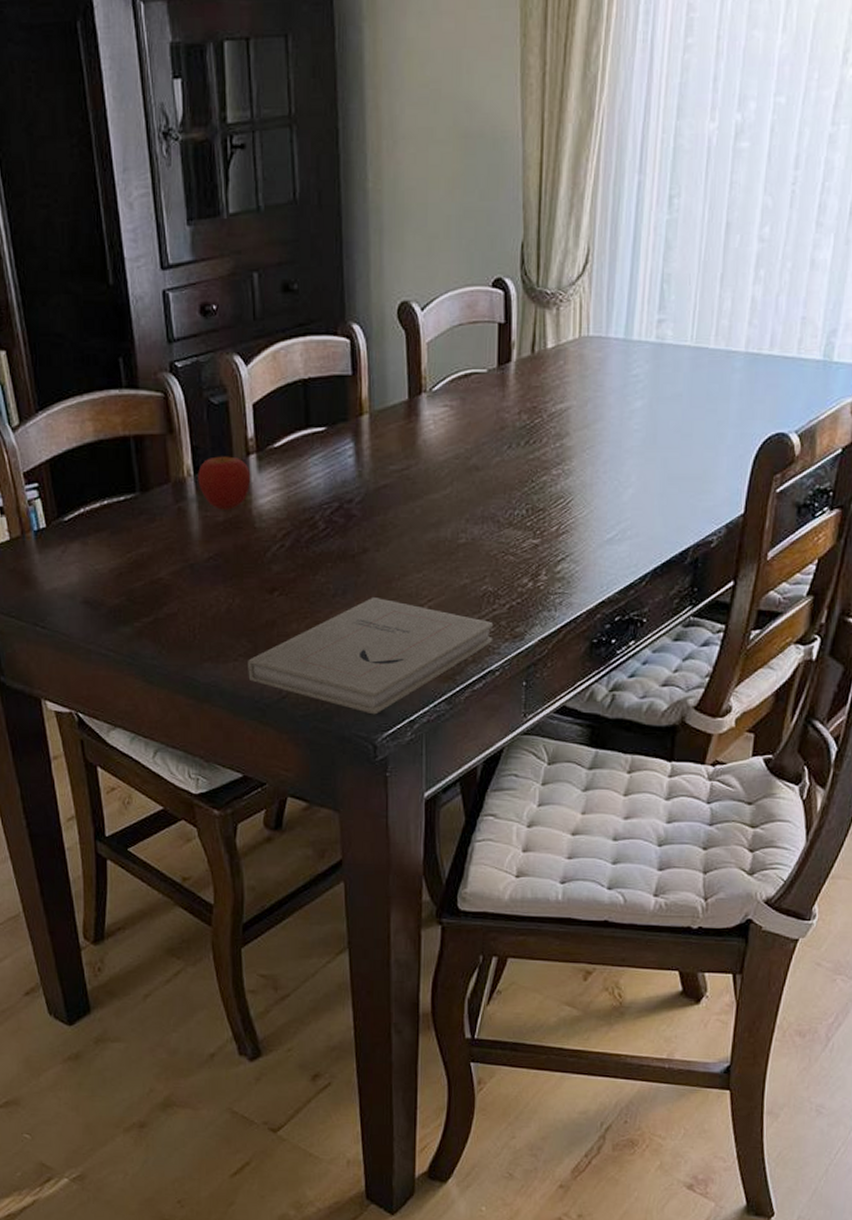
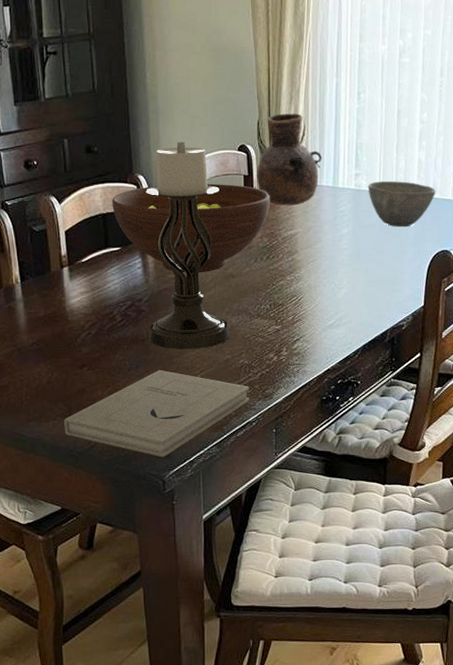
apple: present [198,456,251,510] -> none [24,269,65,308]
fruit bowl: none [316,335,534,464] -> present [112,183,270,273]
candle holder: none [361,274,470,571] -> present [146,141,230,350]
vase: none [516,230,612,367] -> present [257,113,323,206]
bowl: none [674,330,775,399] -> present [368,181,436,227]

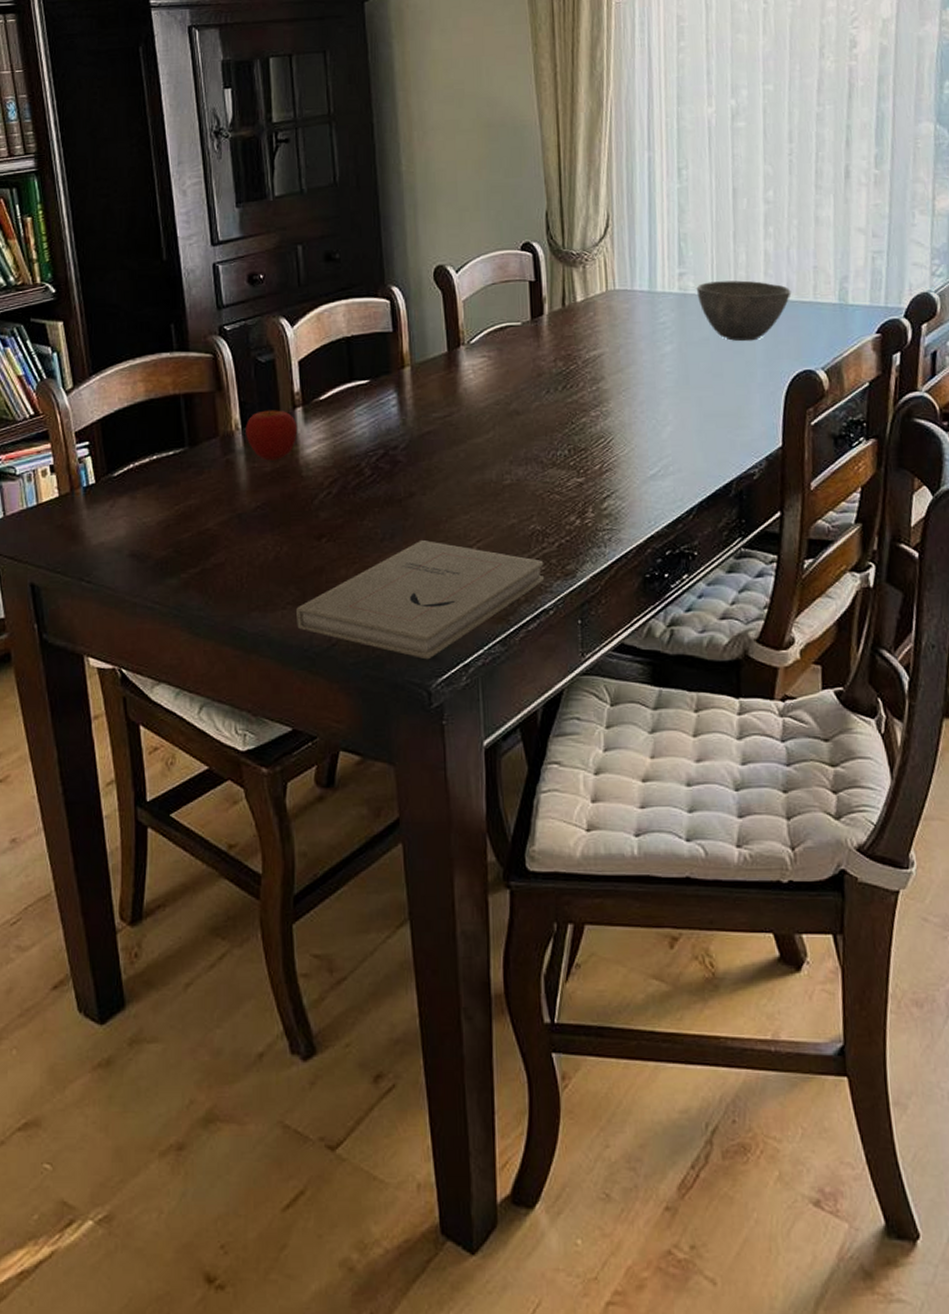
apple: none [24,269,65,308] -> present [246,410,298,461]
fruit bowl: present [112,183,270,273] -> none [358,293,565,410]
candle holder: present [146,141,230,350] -> none [402,242,516,513]
vase: present [257,113,323,206] -> none [546,199,634,319]

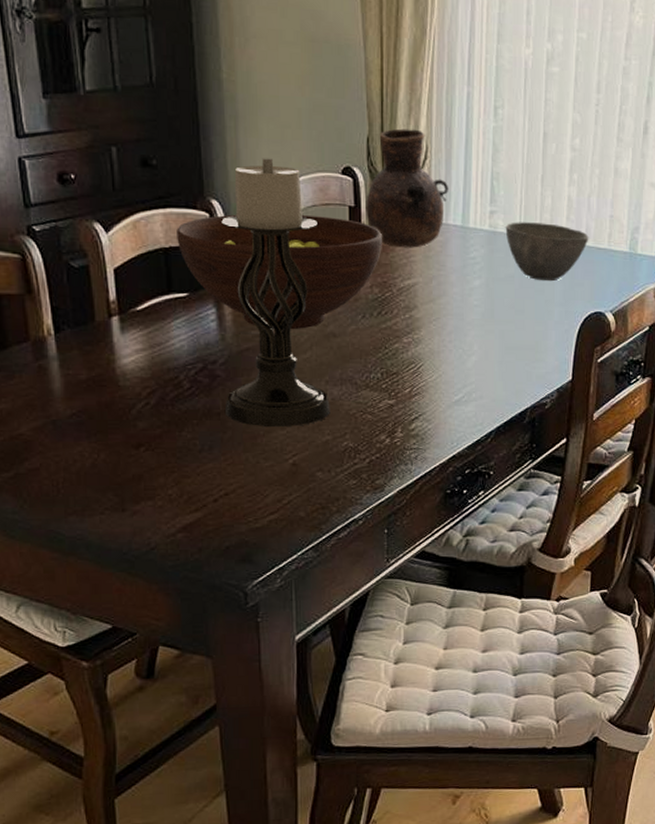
apple: present [246,410,298,461] -> none [59,317,114,369]
book: present [296,540,545,660] -> none [115,453,356,564]
fruit bowl: none [358,293,565,410] -> present [176,214,382,330]
candle holder: none [402,242,516,513] -> present [221,158,330,428]
vase: none [546,199,634,319] -> present [365,128,449,248]

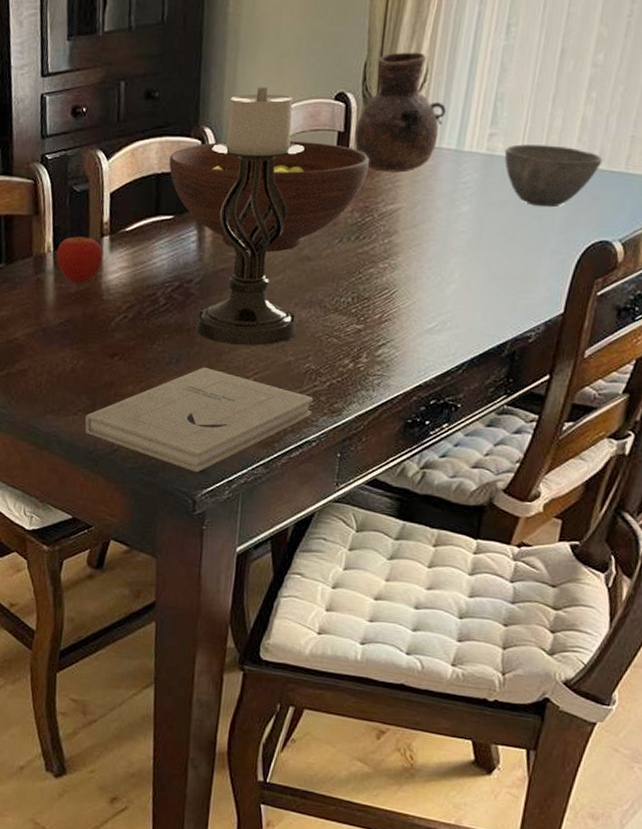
apple: none [59,317,114,369] -> present [56,236,103,283]
book: none [115,453,356,564] -> present [85,368,314,473]

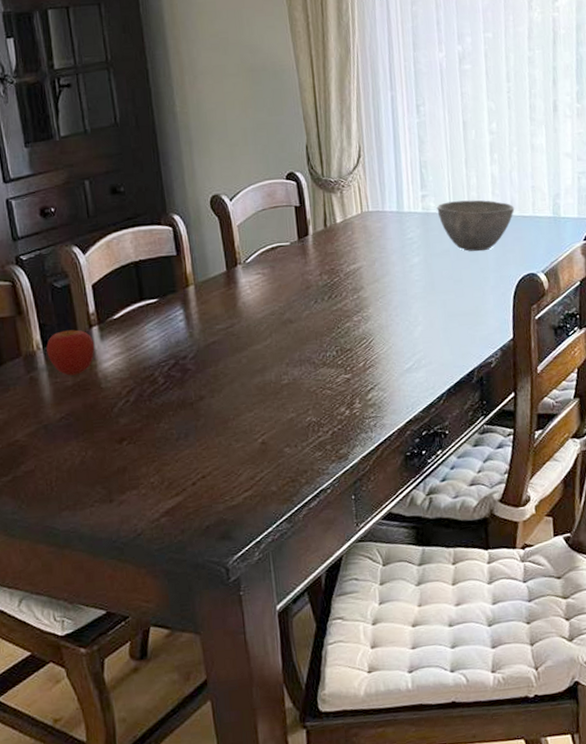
book: present [85,368,314,473] -> none [103,437,322,541]
fruit bowl: present [169,140,369,253] -> none [144,217,327,321]
candle holder: present [195,87,305,346] -> none [183,173,293,412]
vase: present [354,52,447,173] -> none [309,133,383,238]

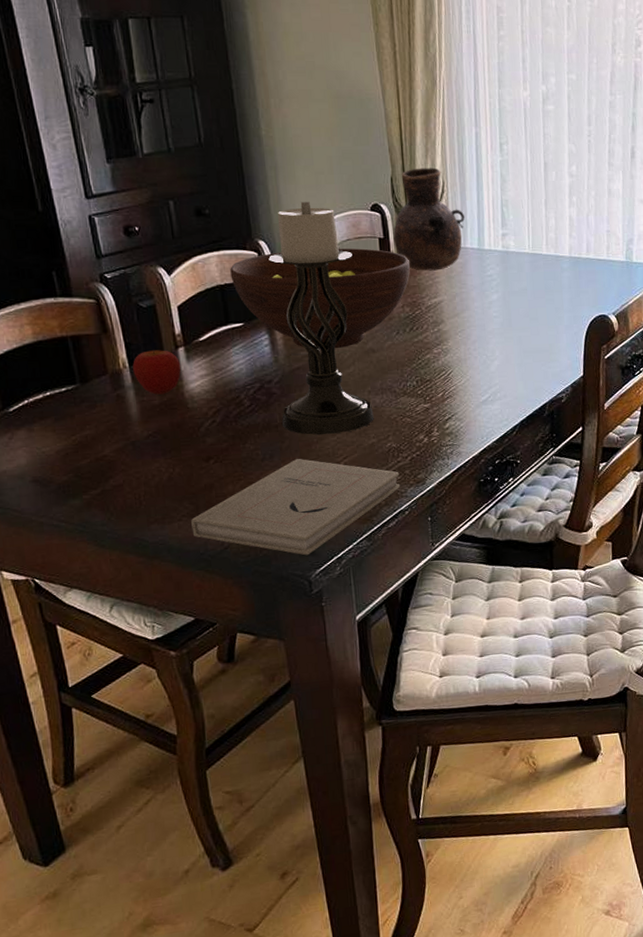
book: none [103,437,322,541] -> present [191,459,401,556]
fruit bowl: none [144,217,327,321] -> present [230,248,410,349]
candle holder: none [183,173,293,412] -> present [269,201,374,436]
vase: none [309,133,383,238] -> present [393,168,465,271]
bowl: present [437,200,515,252] -> none [516,241,590,292]

